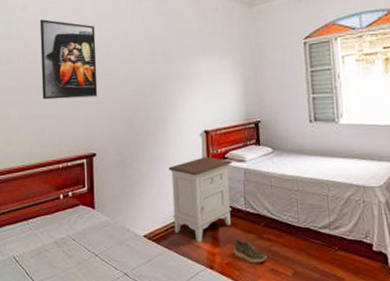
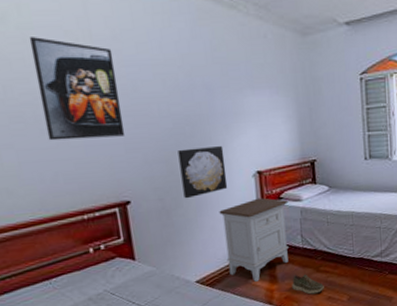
wall art: none [137,106,178,154] -> present [178,146,228,199]

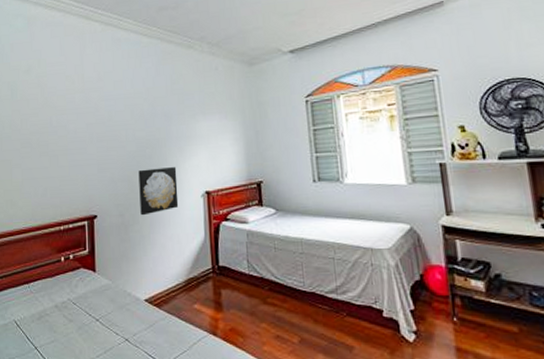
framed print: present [28,37,125,141] -> none [42,82,99,162]
nightstand: present [219,198,289,282] -> none [170,218,235,307]
shoe: present [292,274,324,295] -> none [237,303,272,330]

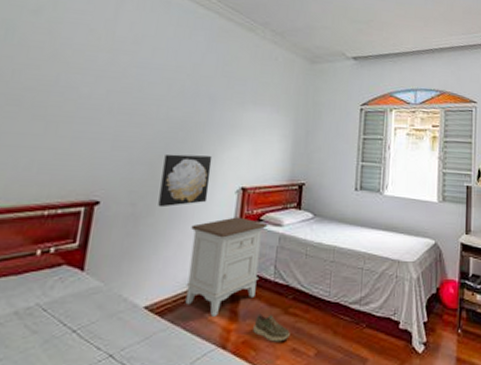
nightstand: none [170,218,235,307] -> present [185,217,268,317]
shoe: none [237,303,272,330] -> present [253,313,290,342]

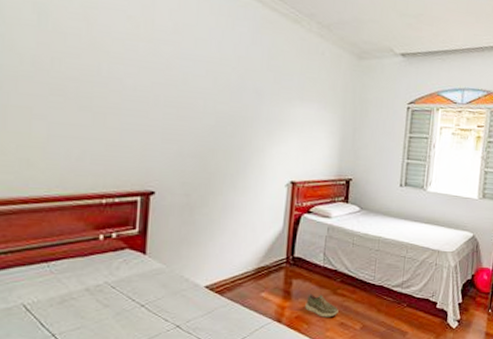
wall art: present [158,154,213,208] -> none [211,147,262,199]
nightstand: present [185,217,268,317] -> none [242,208,317,295]

